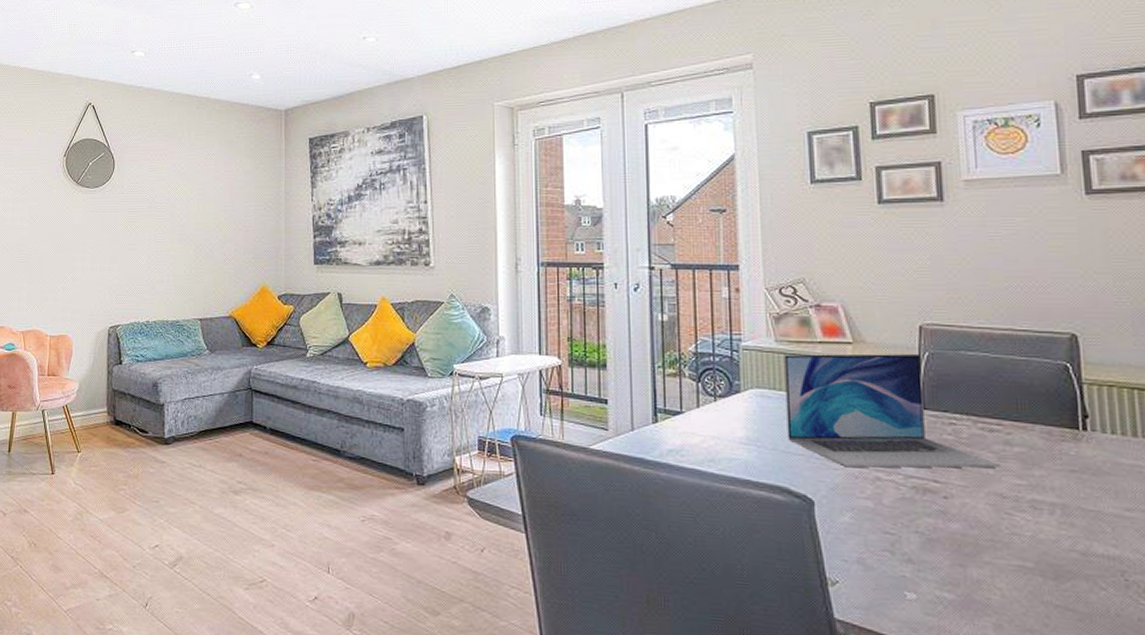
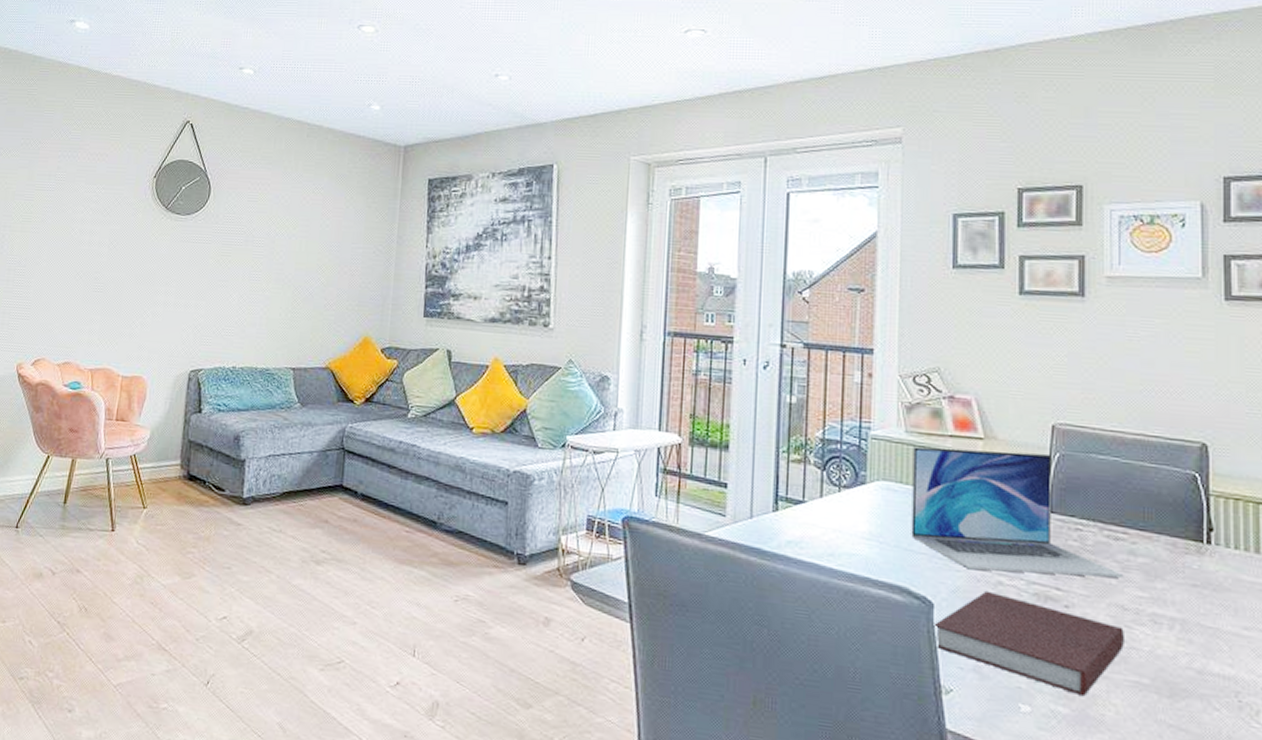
notebook: none [815,486,1005,583] -> present [933,590,1124,697]

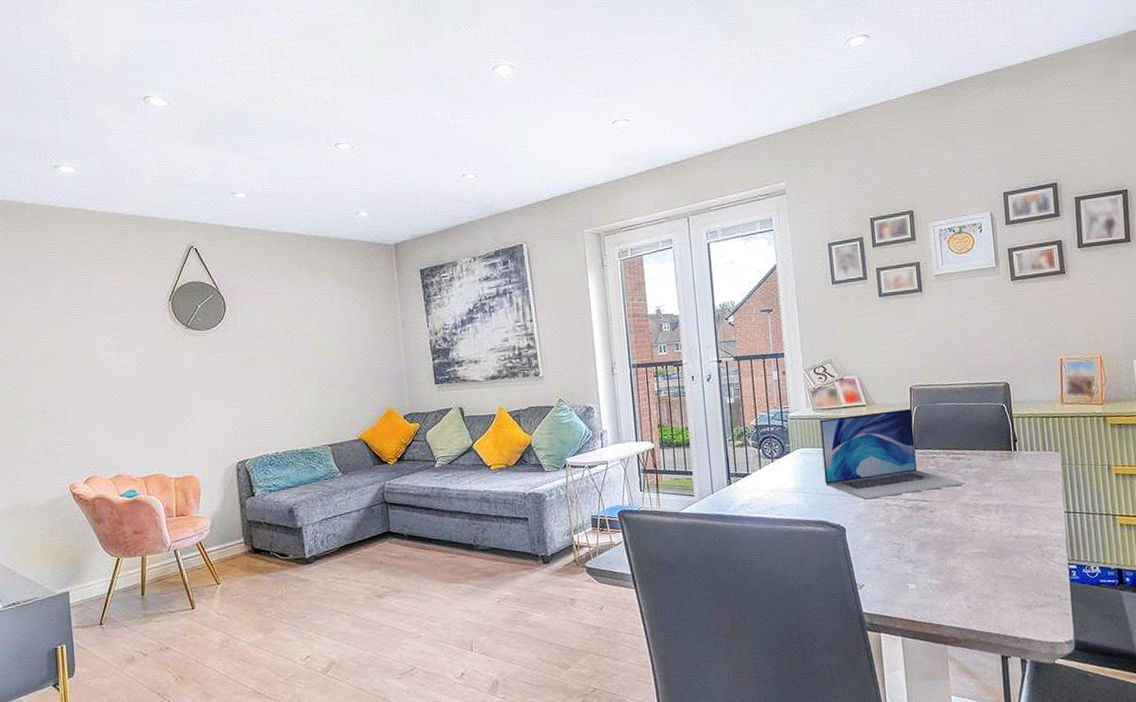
notebook: present [933,590,1124,697] -> none [847,511,970,570]

